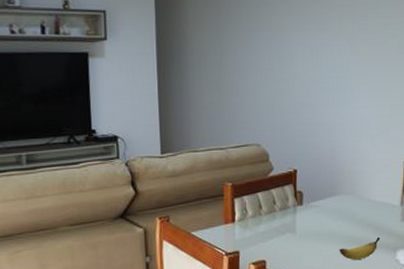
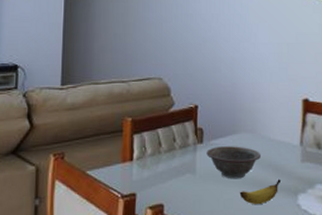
decorative bowl: none [306,207,360,238] -> present [206,146,261,179]

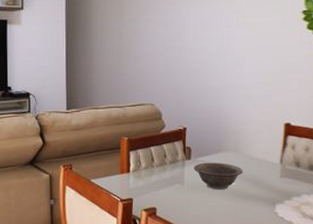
banana: present [239,179,282,205] -> none [222,191,261,212]

